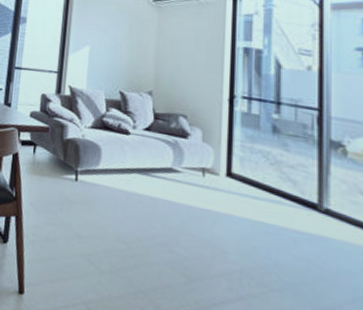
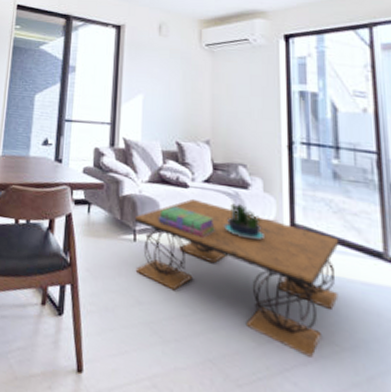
coffee table: none [76,144,274,296] -> present [134,198,340,358]
stack of books: none [99,151,153,181] -> present [158,206,215,238]
potted plant: none [162,151,202,186] -> present [224,203,266,240]

